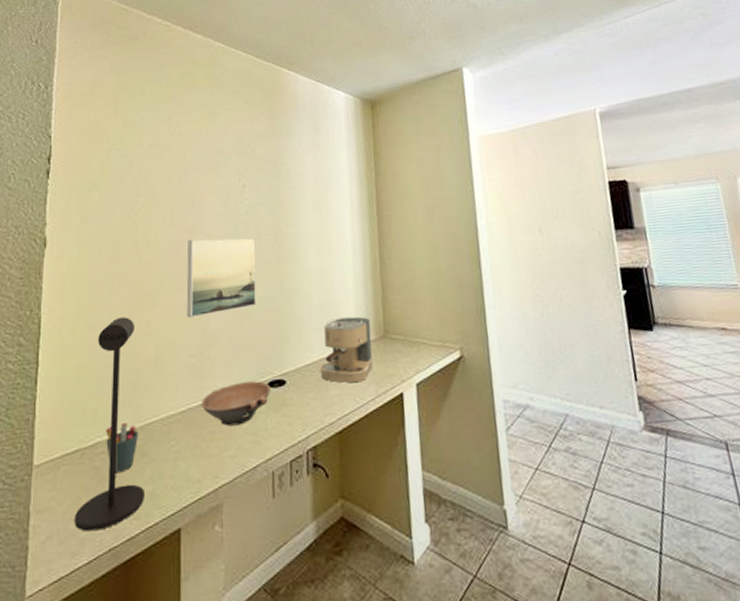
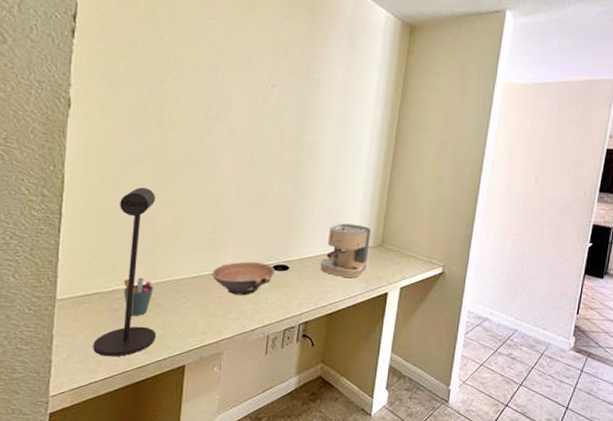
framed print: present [186,237,257,318] -> none [206,127,278,201]

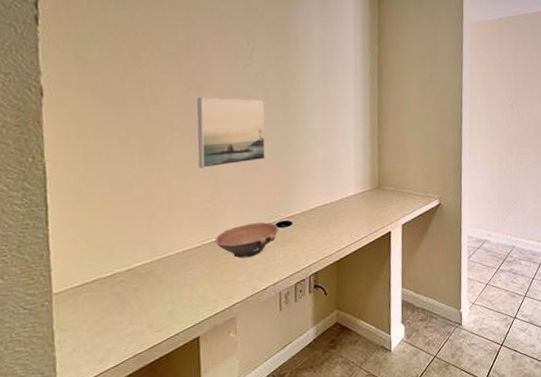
desk lamp: present [93,187,157,357] -> none [99,166,166,343]
pen holder: present [123,278,154,317] -> none [124,257,157,298]
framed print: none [206,127,278,201] -> present [197,97,266,168]
coffee maker: present [320,223,371,279] -> none [322,171,368,224]

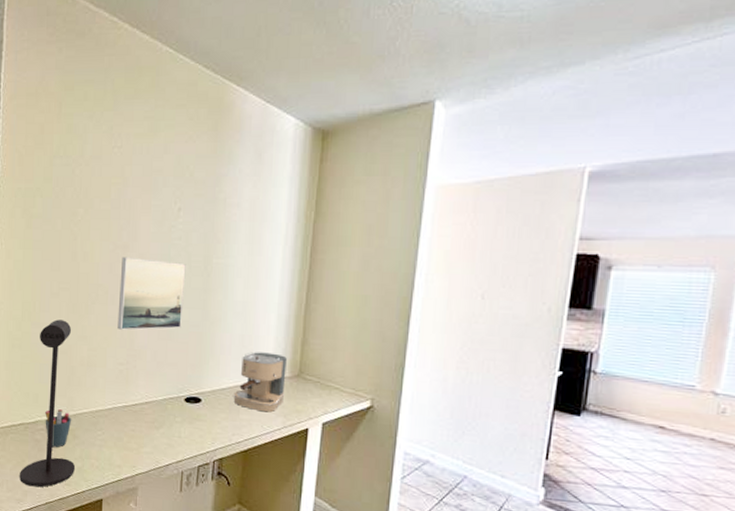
desk lamp: none [99,166,166,343] -> present [20,319,76,488]
pen holder: none [124,257,157,298] -> present [45,409,72,448]
bowl: present [215,222,279,258] -> none [125,393,188,429]
coffee maker: none [322,171,368,224] -> present [233,351,287,413]

